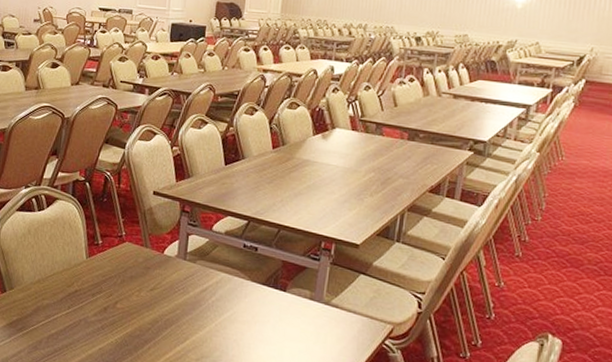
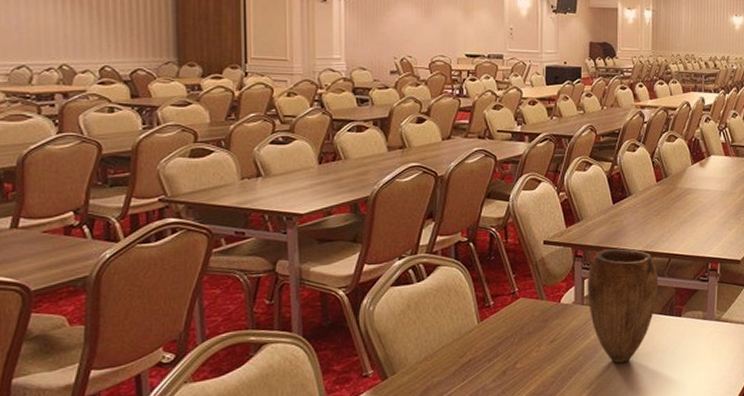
vase: none [190,208,266,326] -> present [587,248,659,363]

